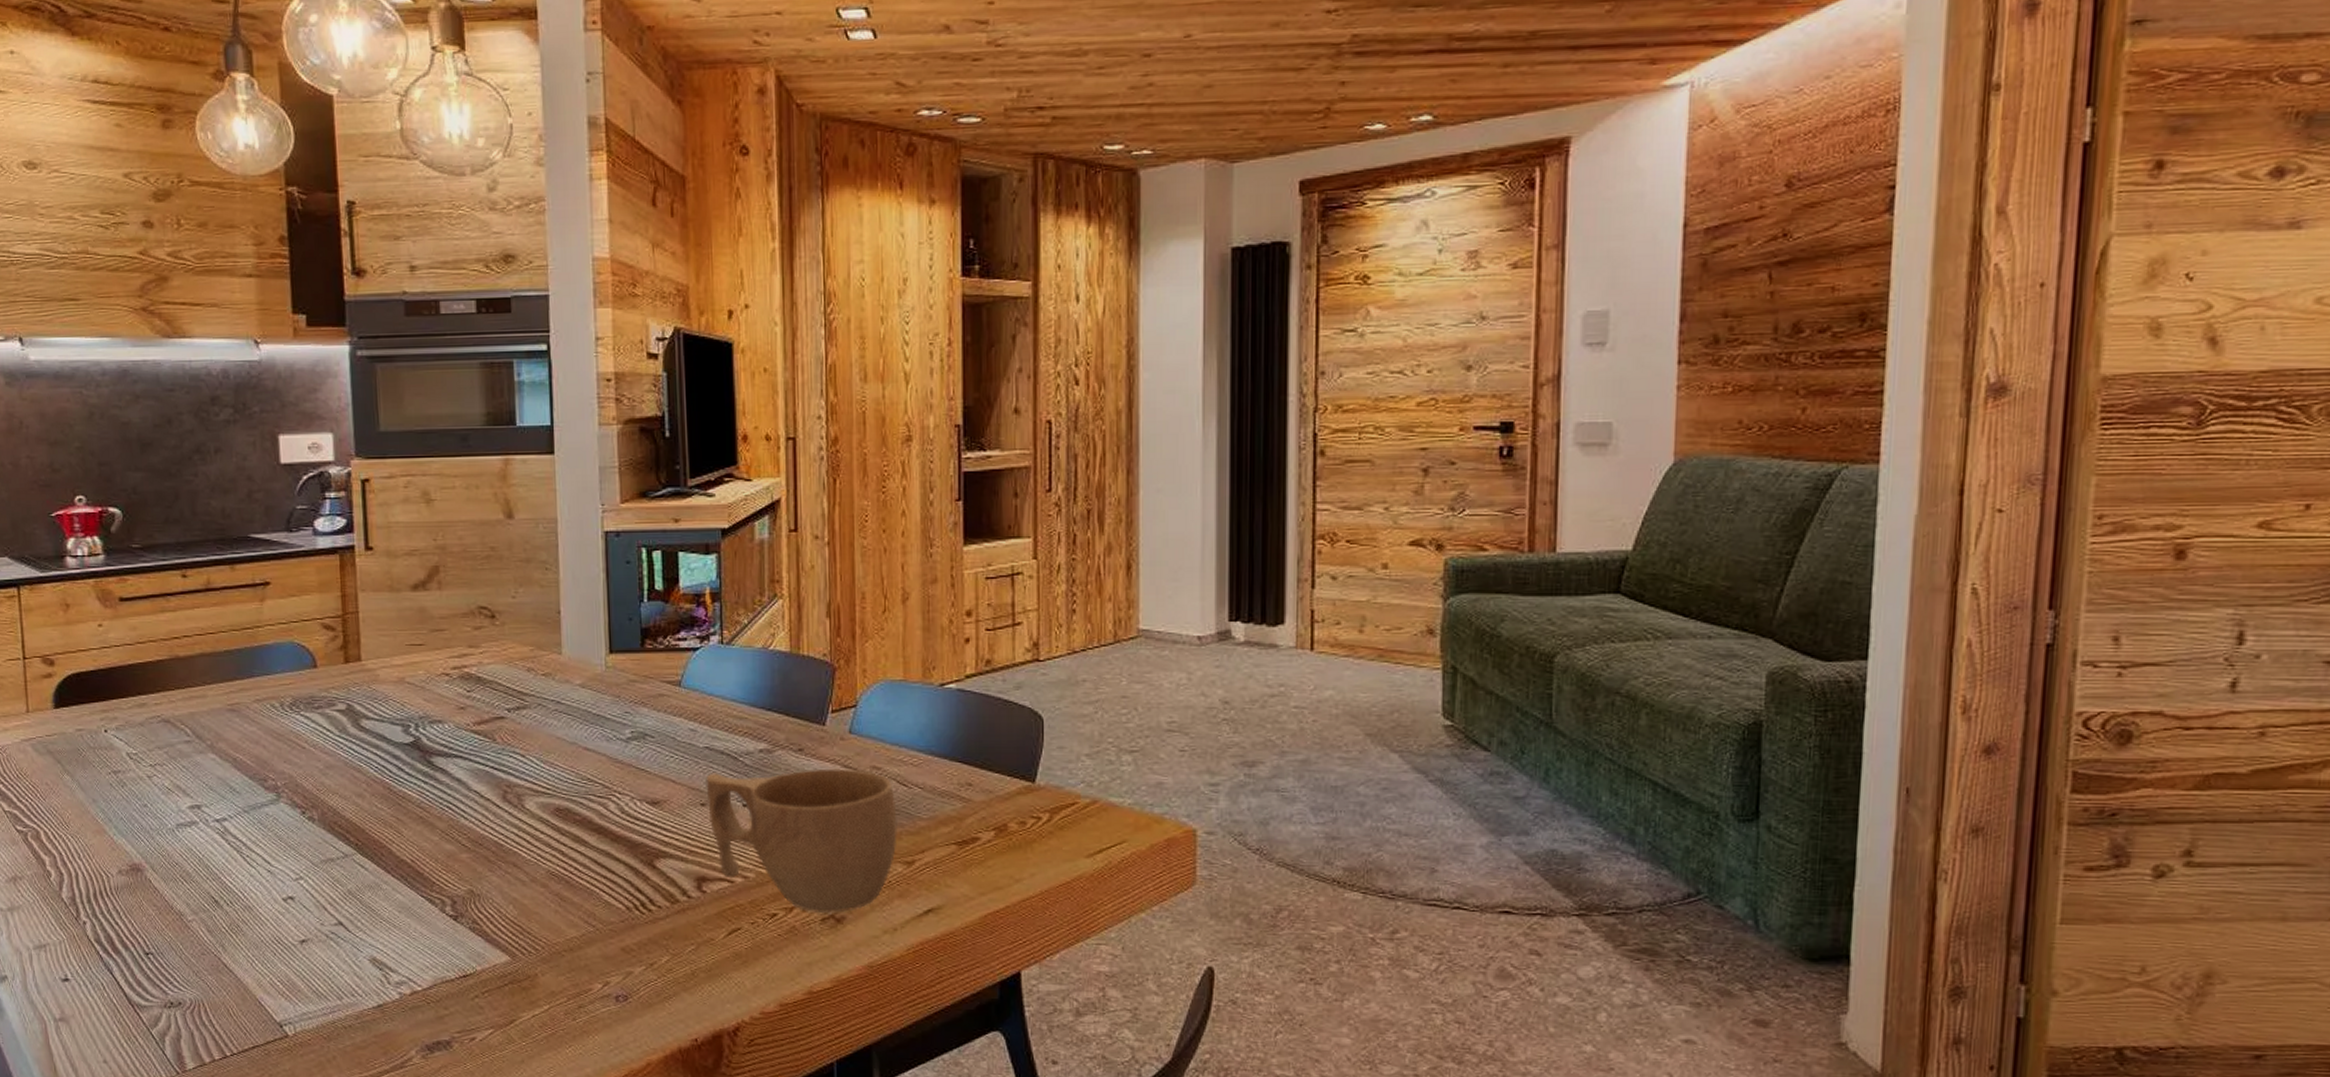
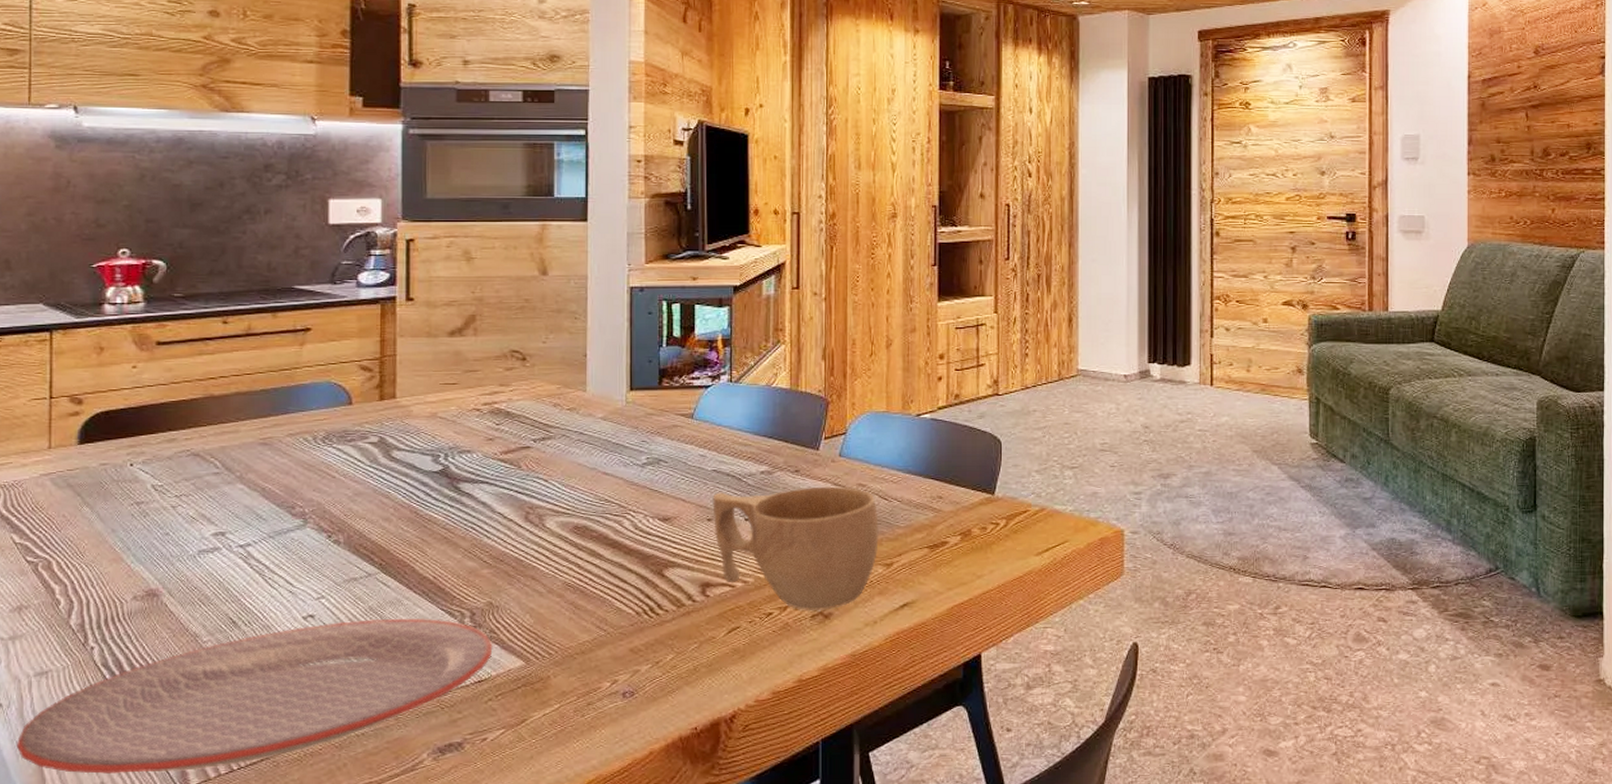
plate: none [23,903,477,1055] -> present [16,618,493,774]

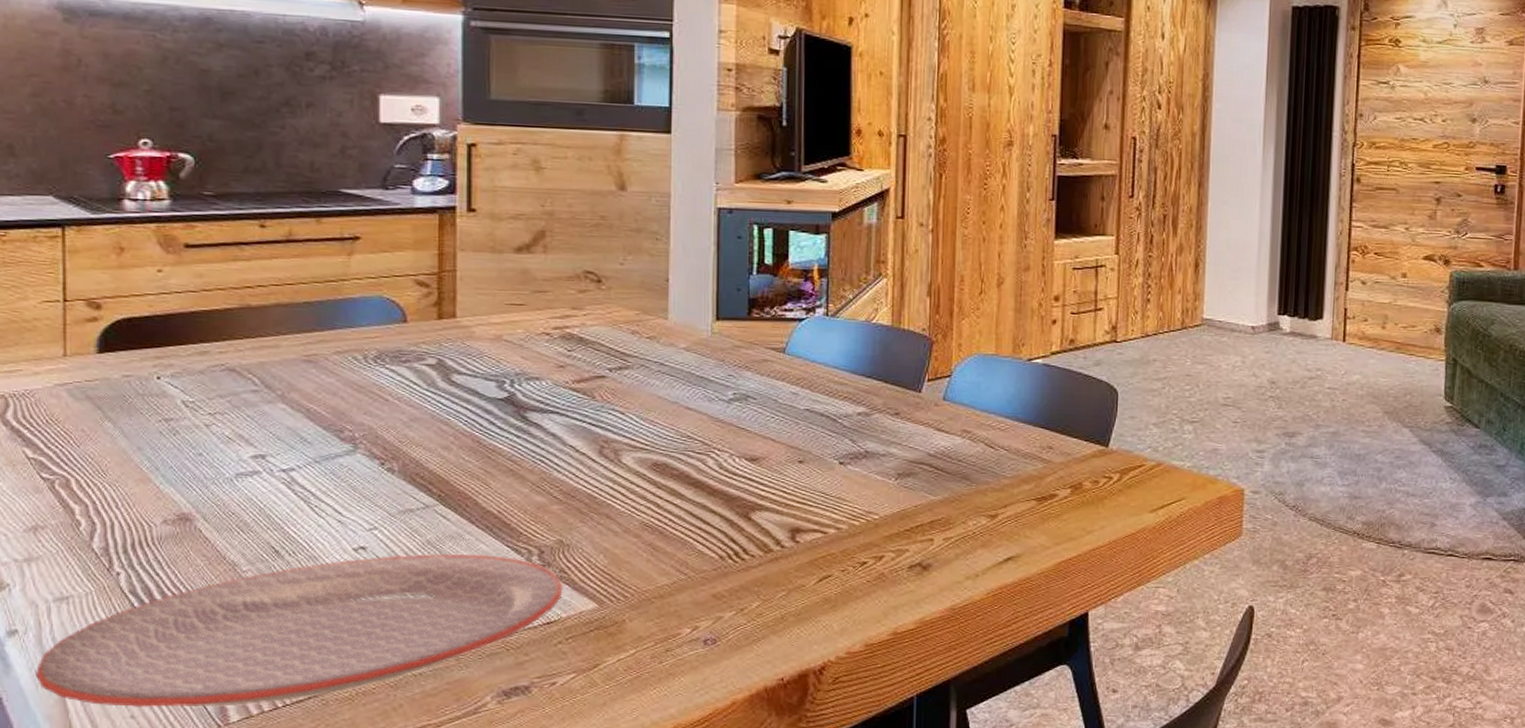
cup: present [712,486,879,610] -> none [804,431,984,561]

